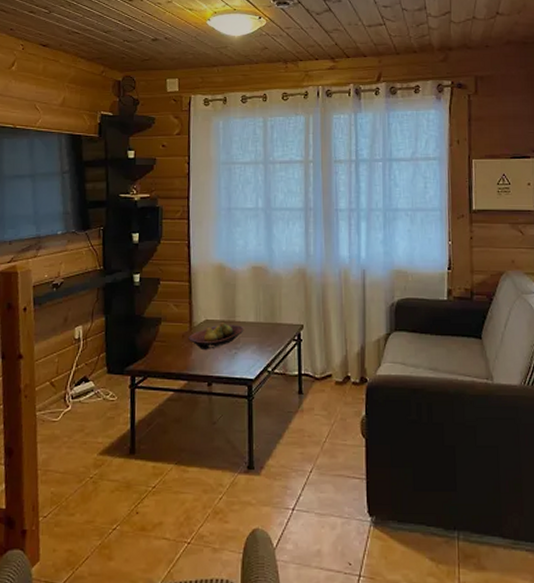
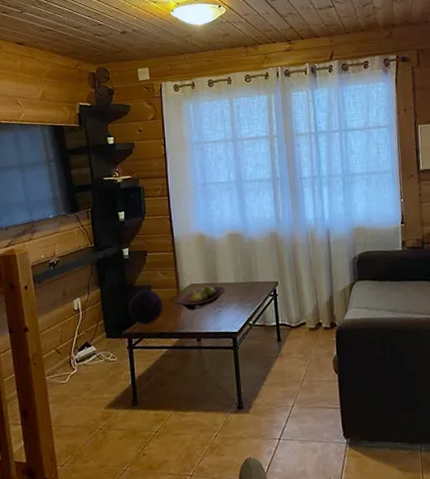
decorative orb: none [134,322,173,361] -> present [128,289,163,324]

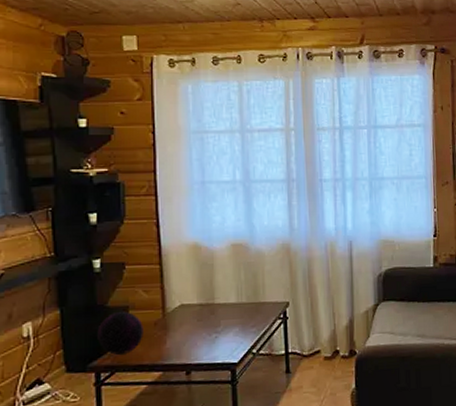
fruit bowl: present [177,285,226,310] -> none [162,306,225,337]

